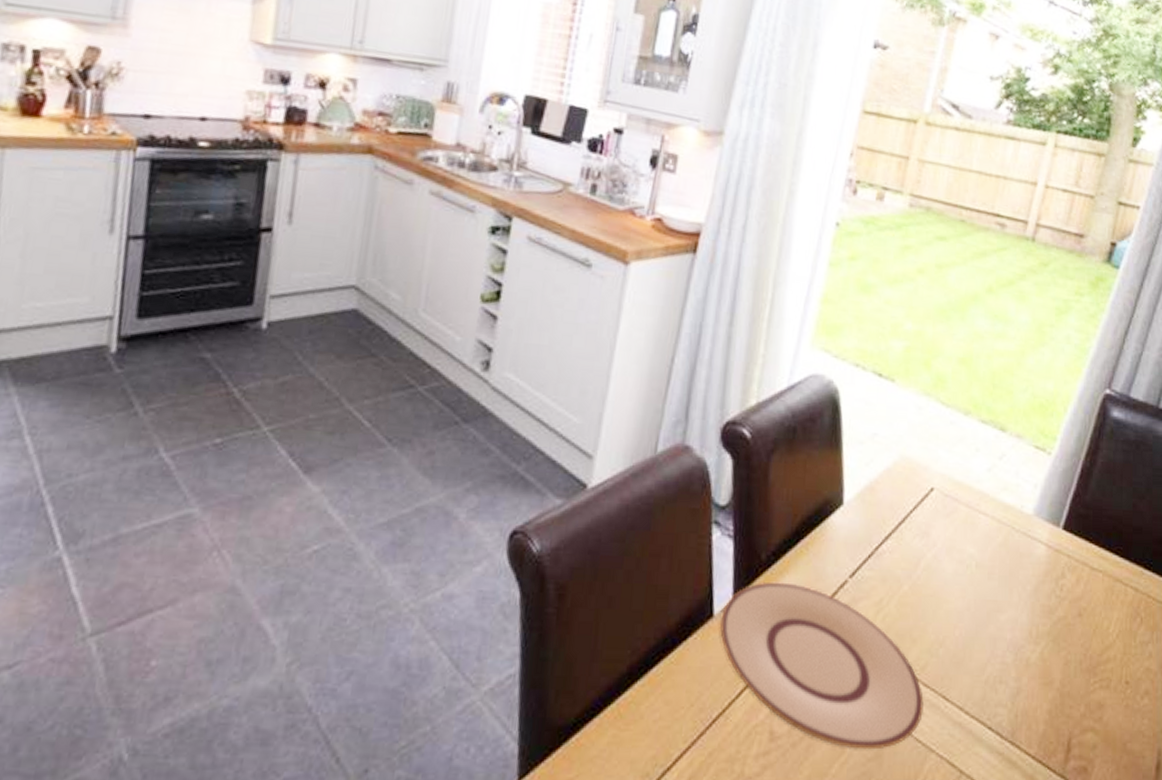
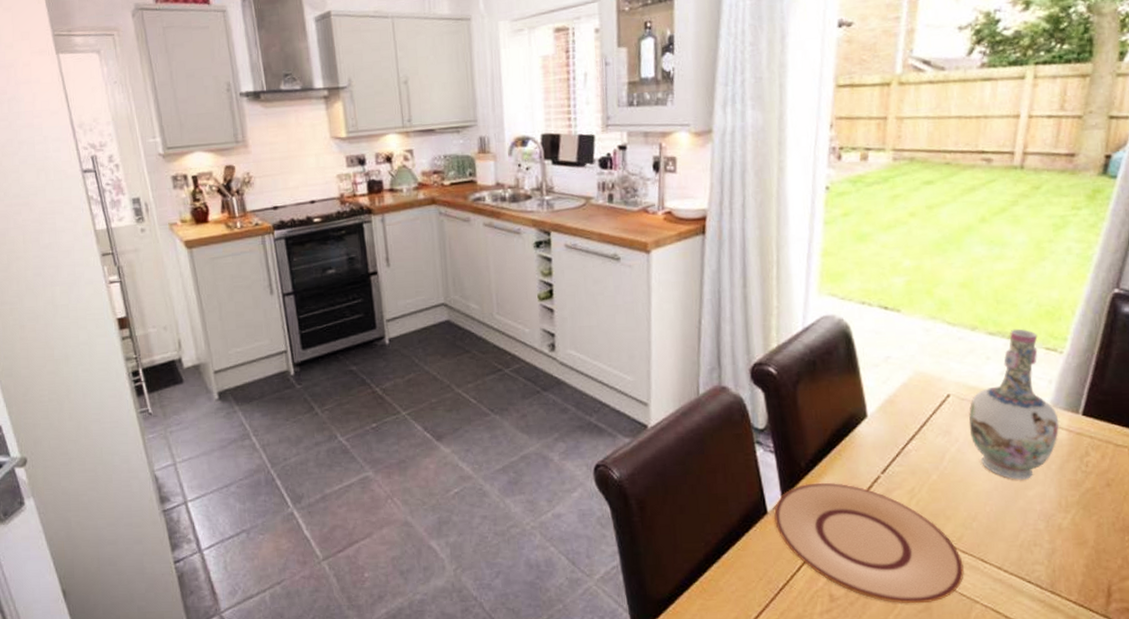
vase: none [949,419,1040,600] -> present [968,328,1060,480]

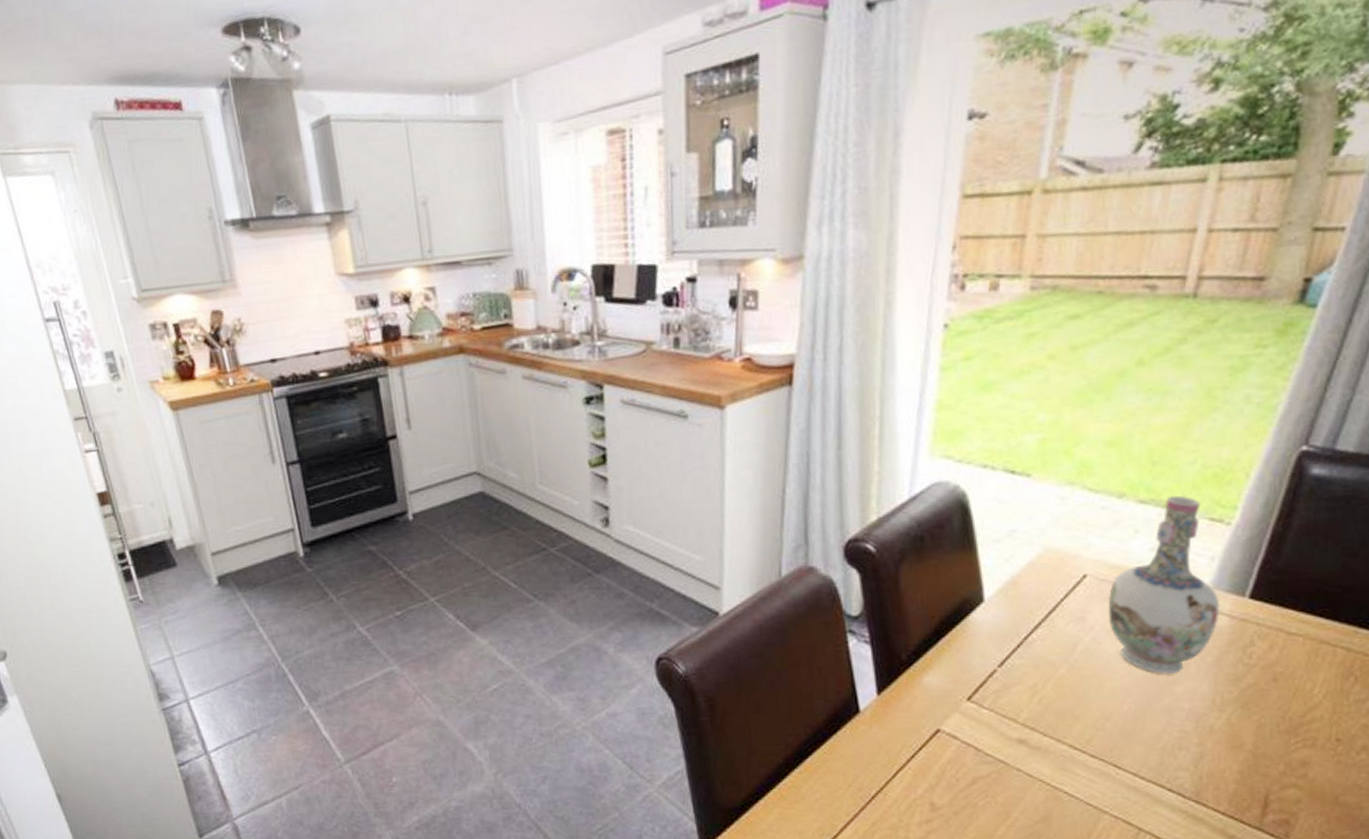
plate: present [773,482,964,604] -> none [866,677,1092,815]

